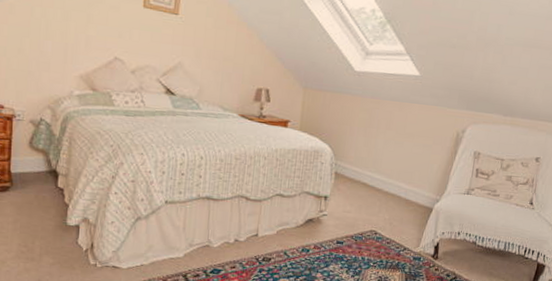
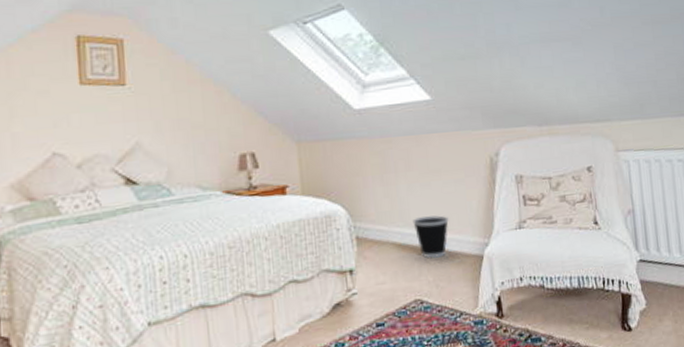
wastebasket: none [382,168,412,203] -> present [412,215,449,259]

